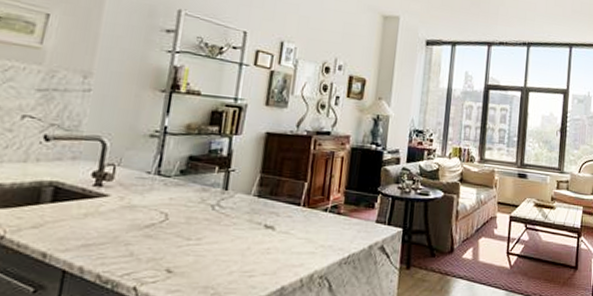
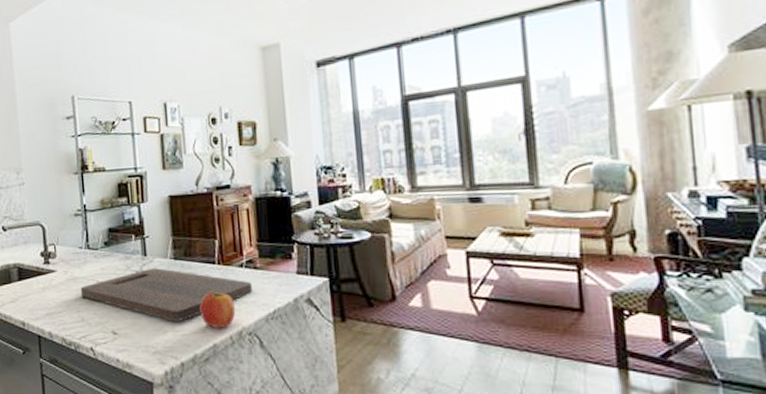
cutting board: none [135,204,332,261] -> present [80,268,252,321]
fruit: none [274,231,312,270] -> present [200,289,236,328]

